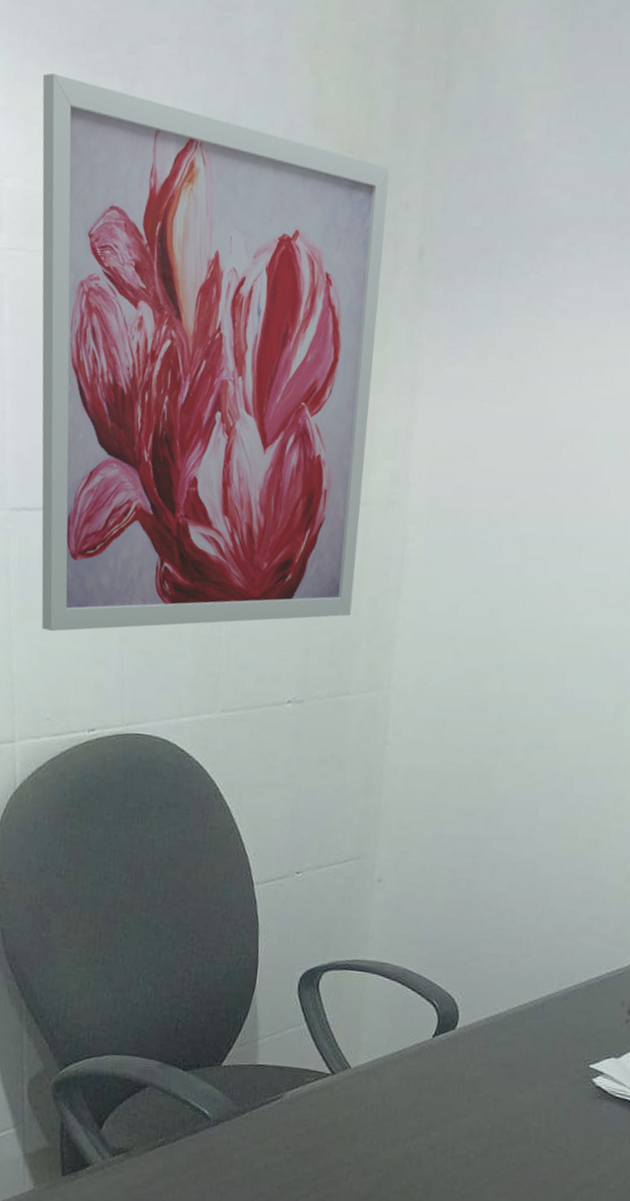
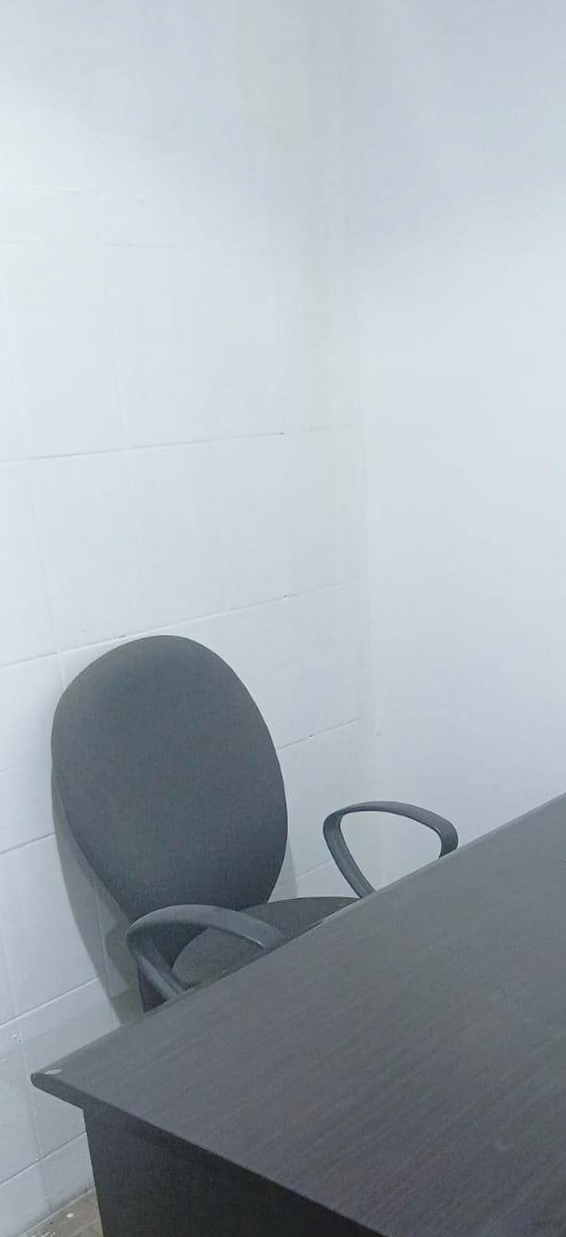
wall art: present [41,73,390,632] -> none [11,93,327,558]

